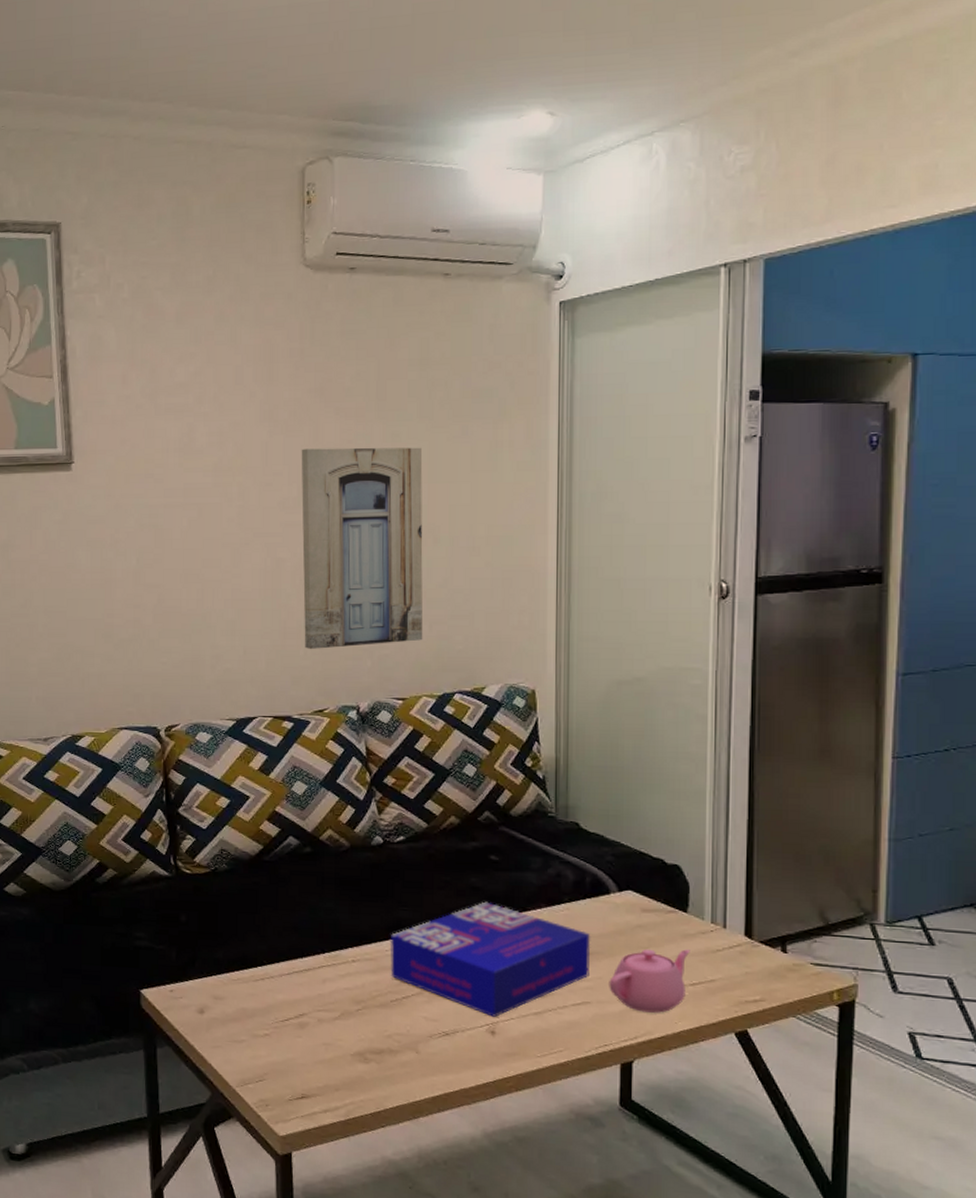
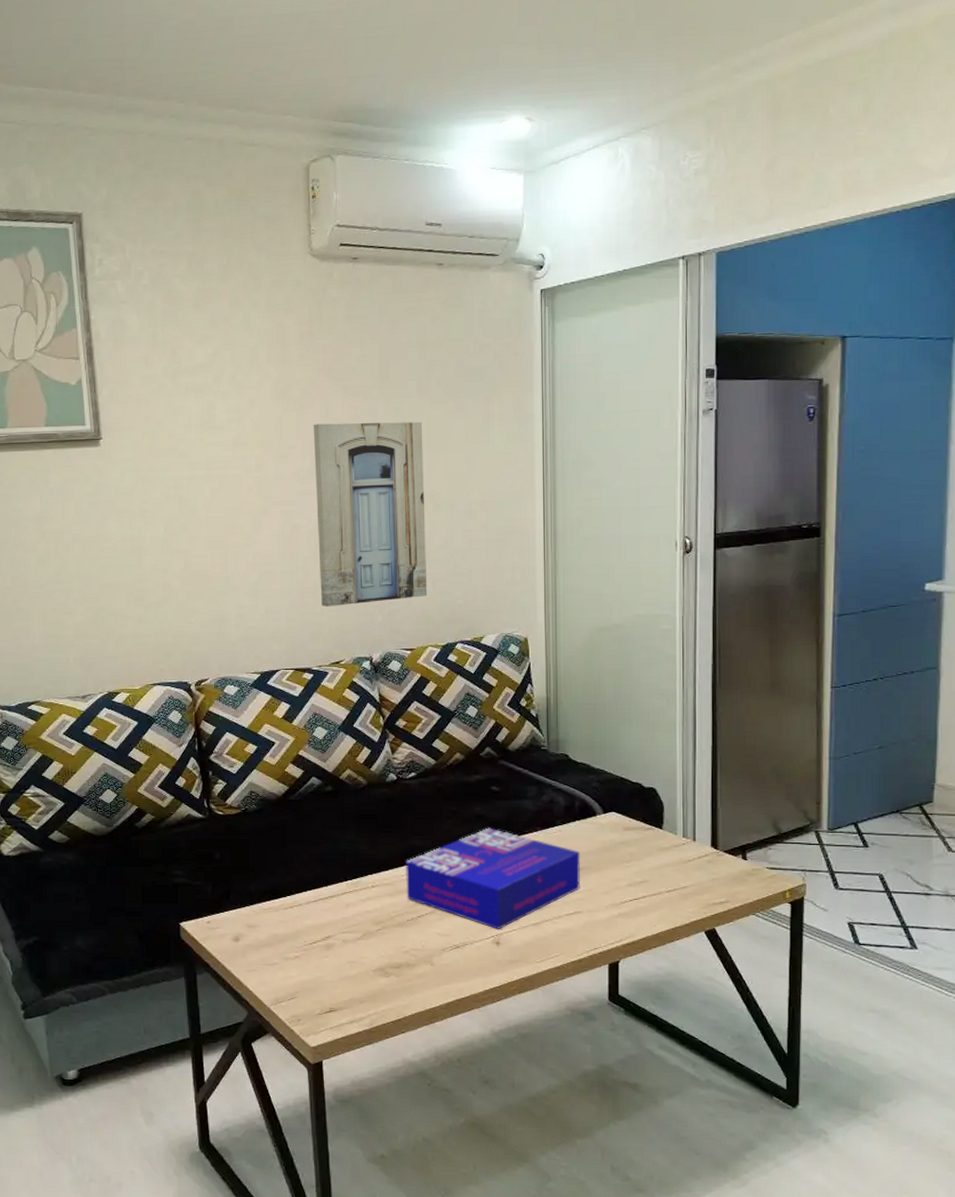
teapot: present [609,948,690,1013] -> none [597,861,666,918]

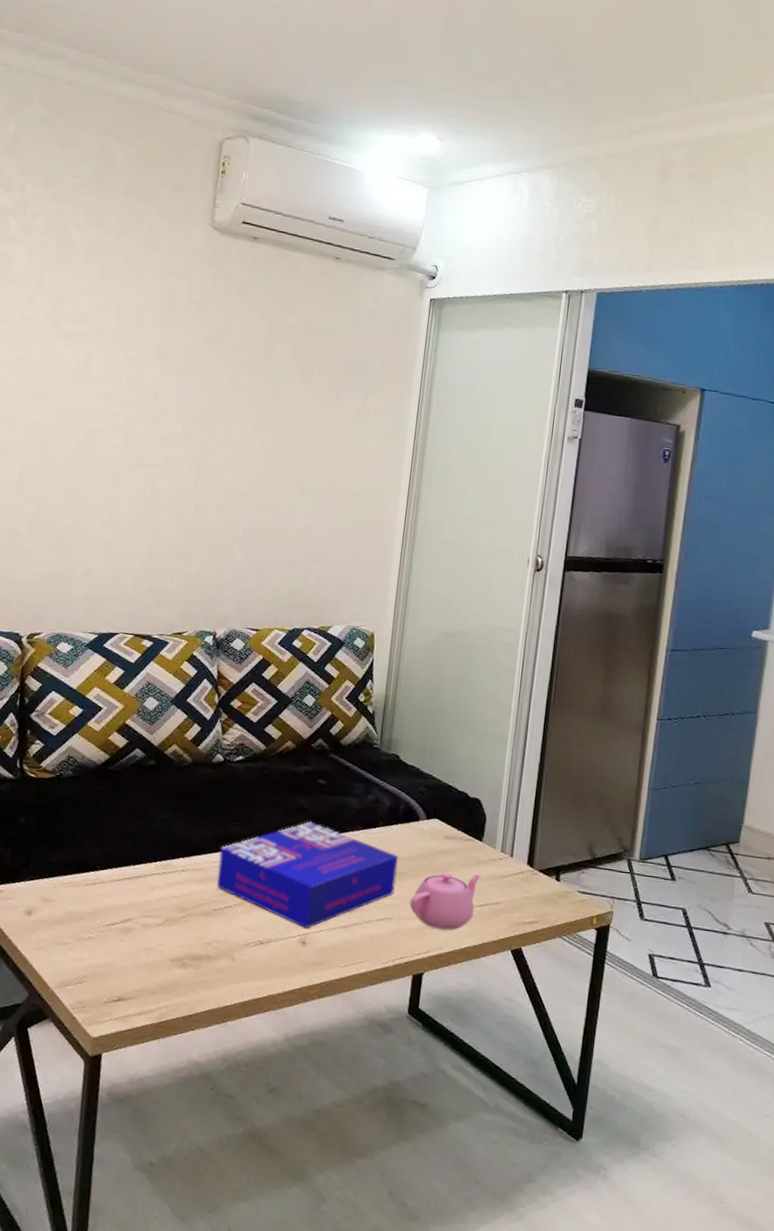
wall art: present [313,421,428,608] -> none [172,391,299,579]
teapot: none [597,861,666,918] -> present [409,872,482,930]

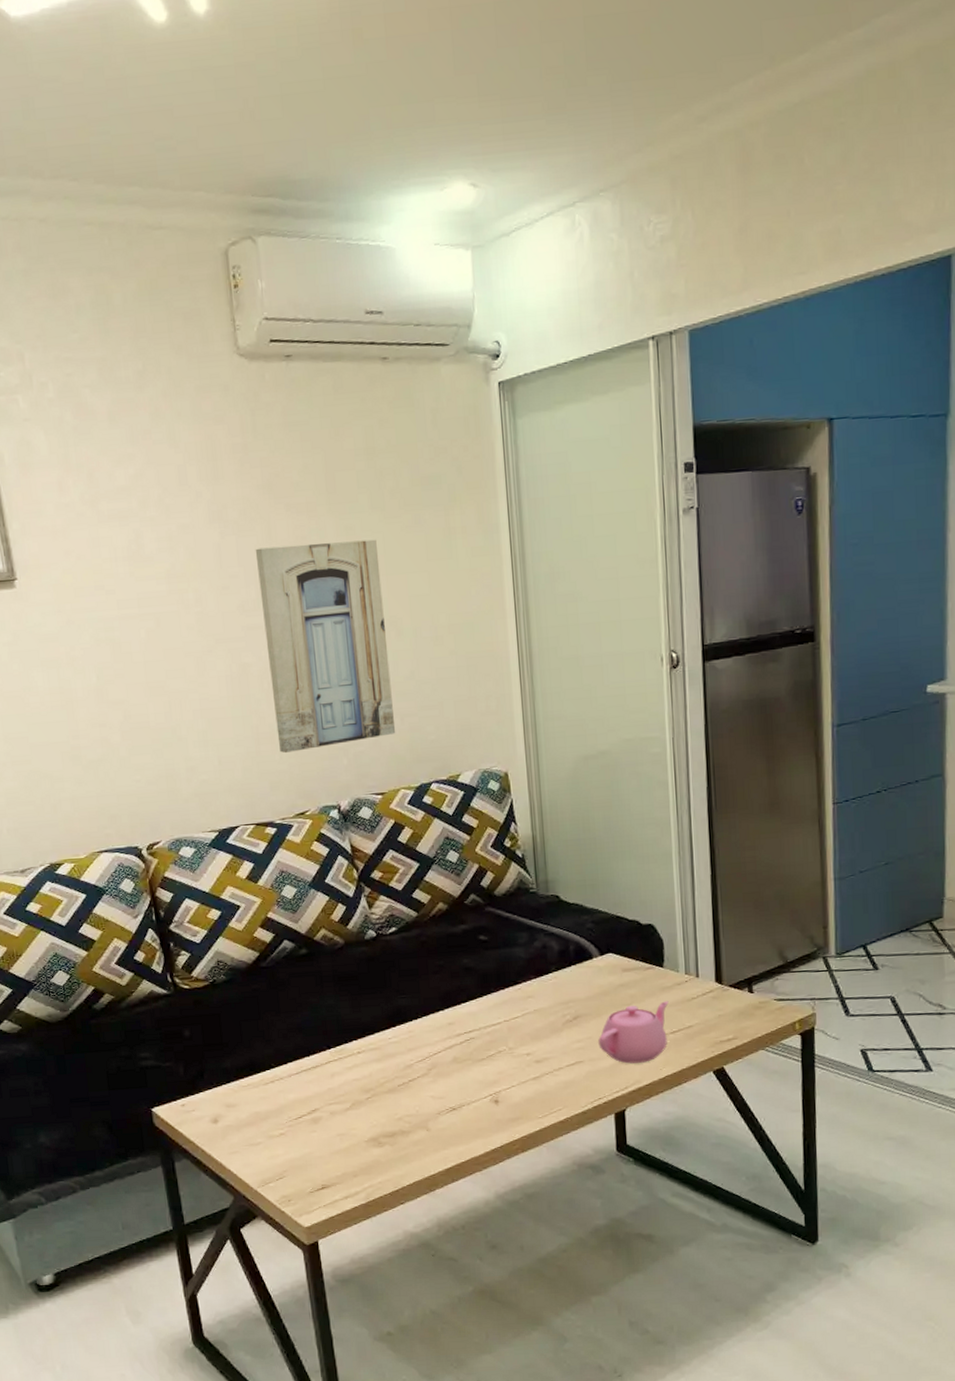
wall art: none [172,391,299,579] -> present [255,539,396,754]
board game: present [216,821,399,929] -> none [391,980,580,1087]

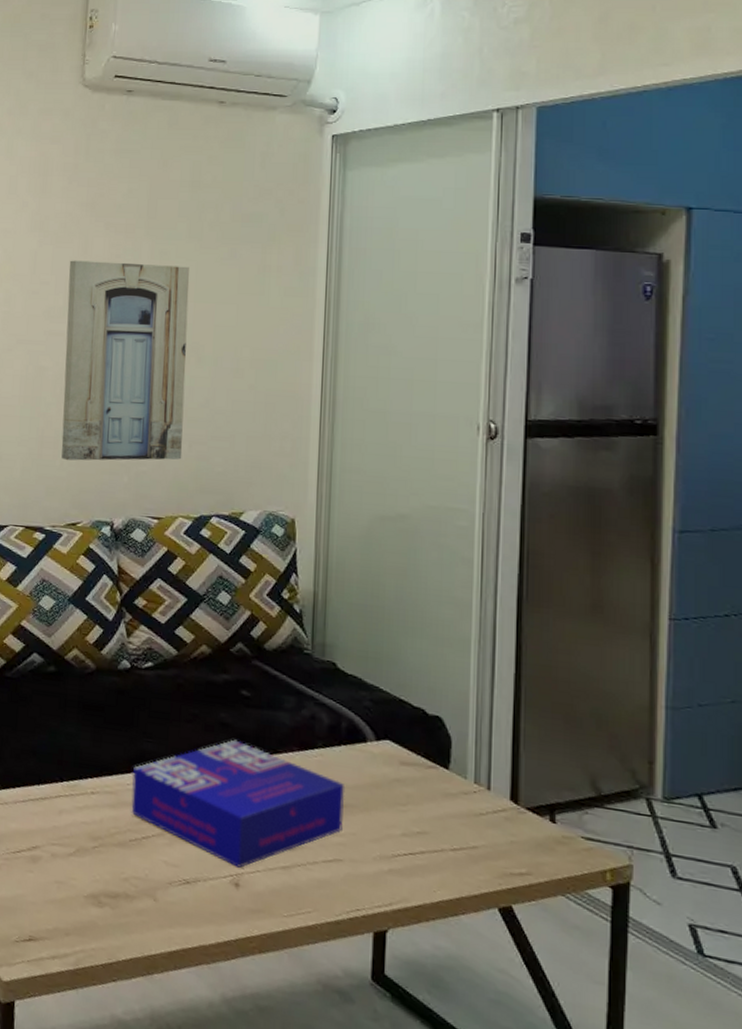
board game: none [391,980,580,1087] -> present [131,739,346,868]
teapot: present [598,1001,669,1064] -> none [363,805,451,879]

